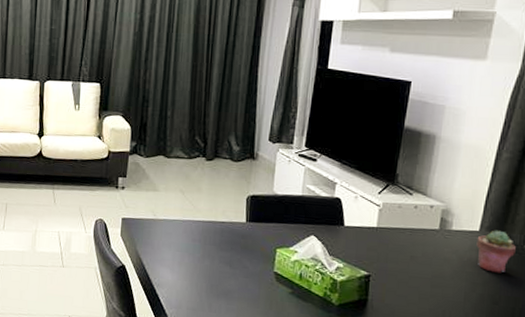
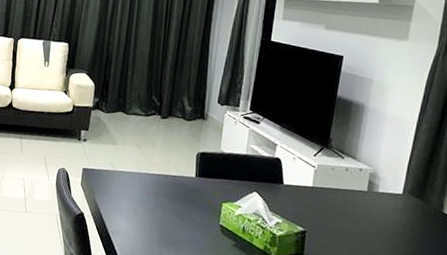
potted succulent: present [476,230,516,273] -> none [400,194,434,234]

